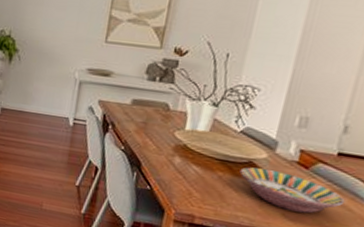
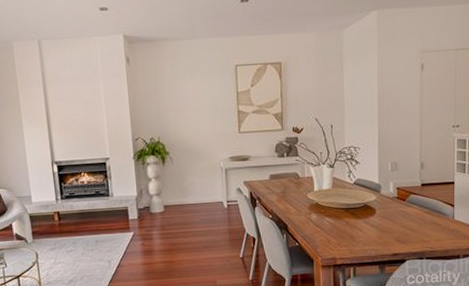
serving bowl: present [239,167,346,214] -> none [360,207,434,236]

